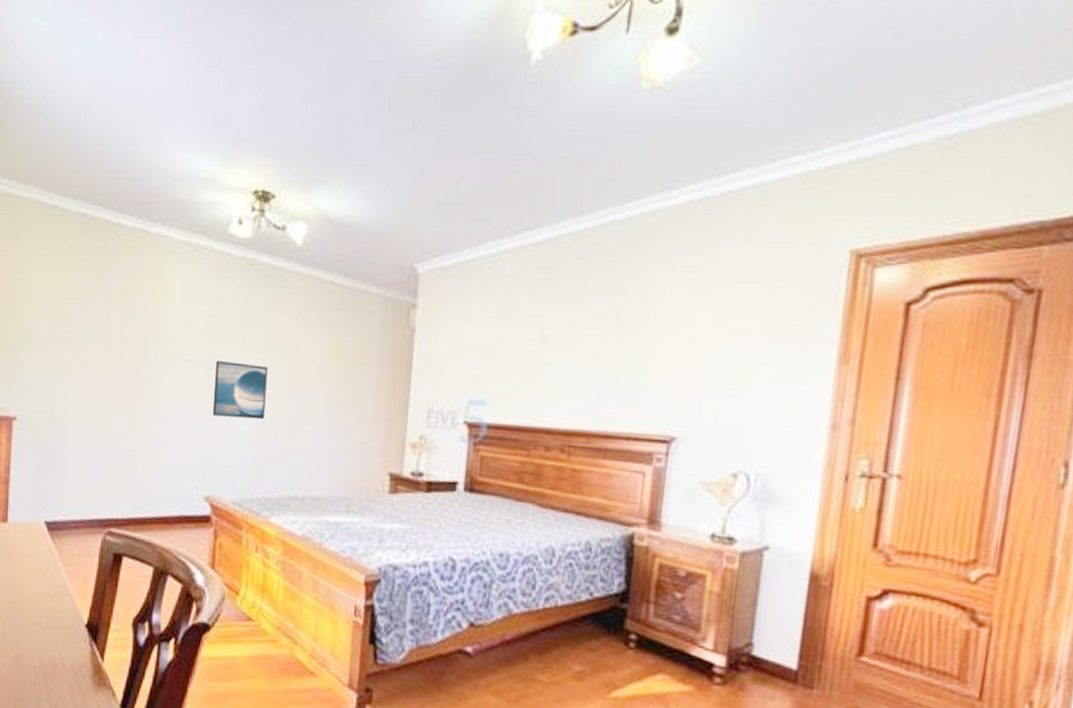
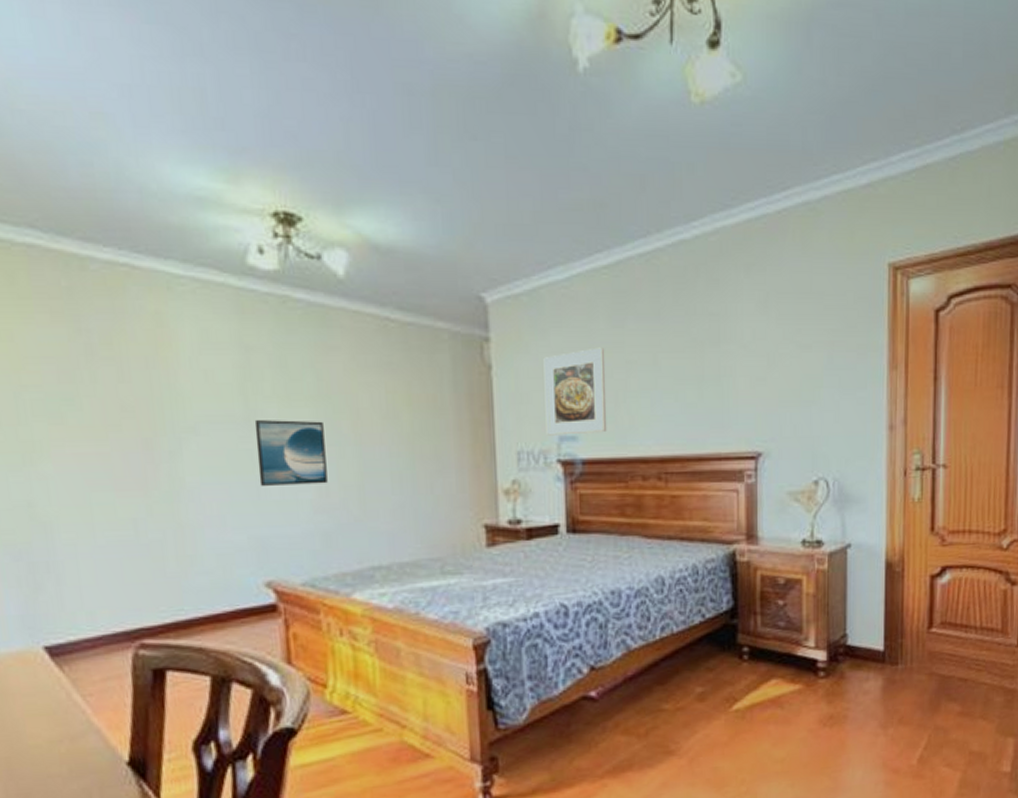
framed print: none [457,319,524,401] -> present [543,347,607,436]

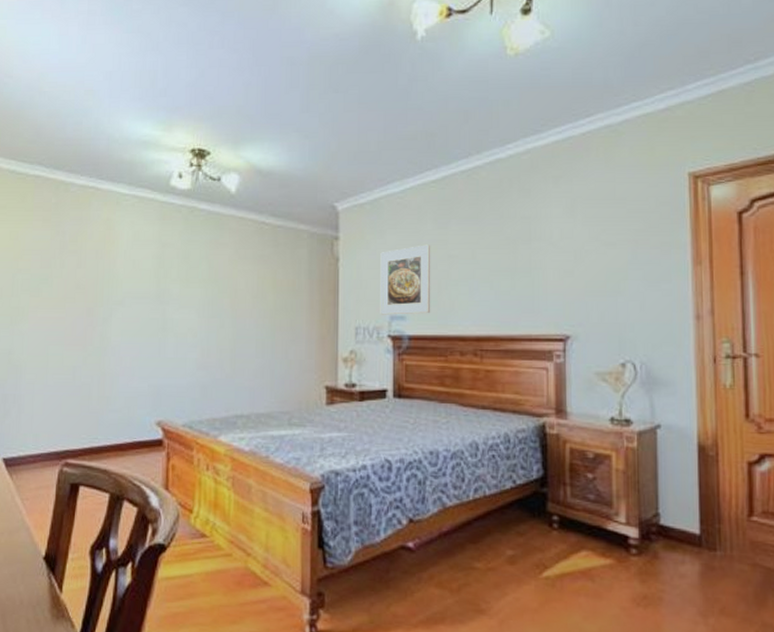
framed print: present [254,420,328,486] -> none [161,297,210,347]

